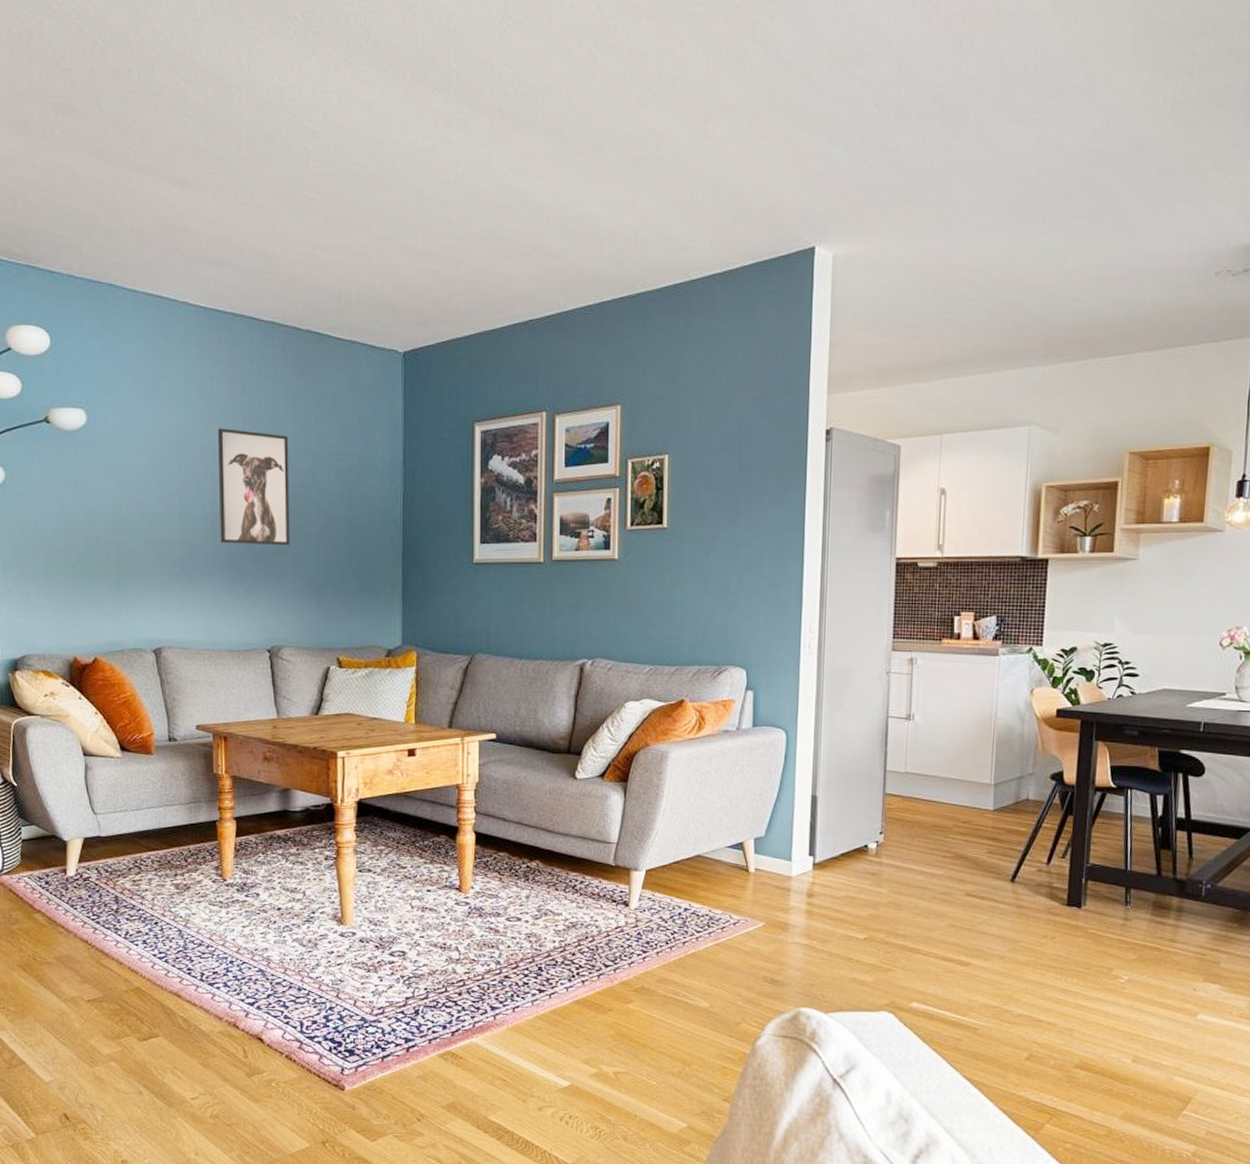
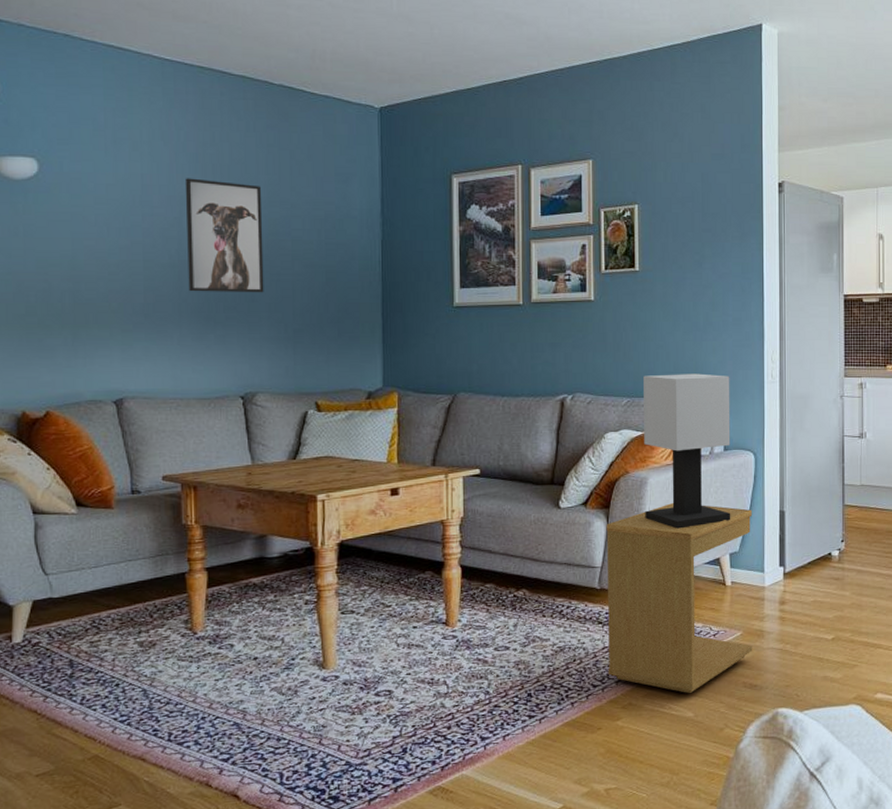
side table: none [620,780,781,982] -> present [606,503,753,693]
table lamp: none [664,641,762,808] -> present [643,373,731,529]

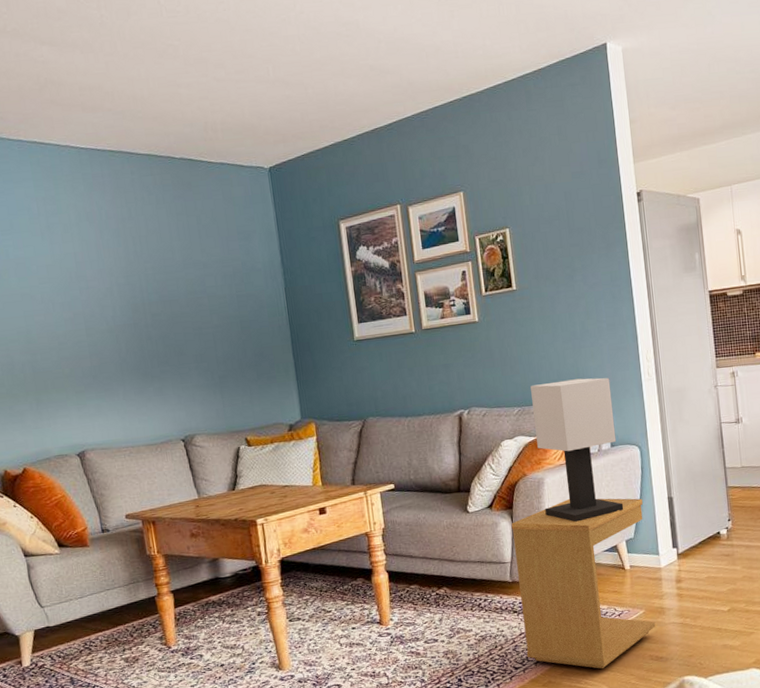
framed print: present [184,178,264,293] -> none [111,251,190,352]

